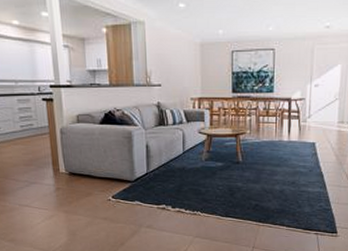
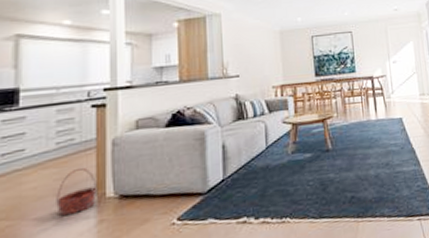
basket: none [25,147,54,181] -> present [56,167,99,217]

